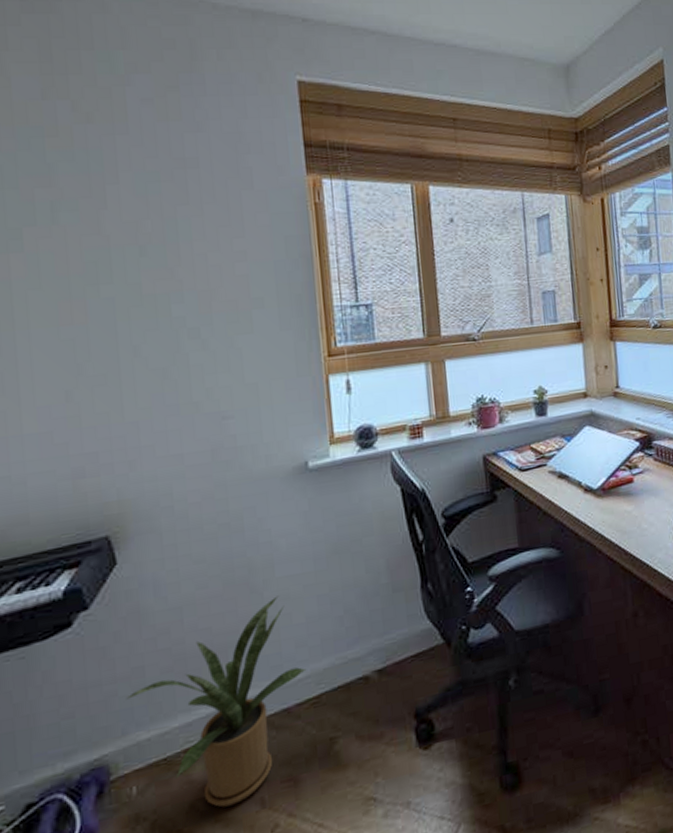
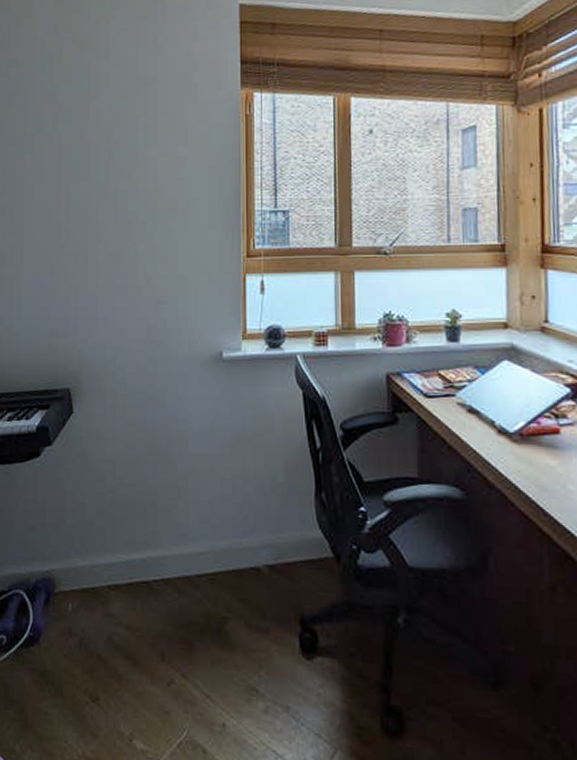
house plant: present [126,595,307,808] -> none [70,470,207,649]

